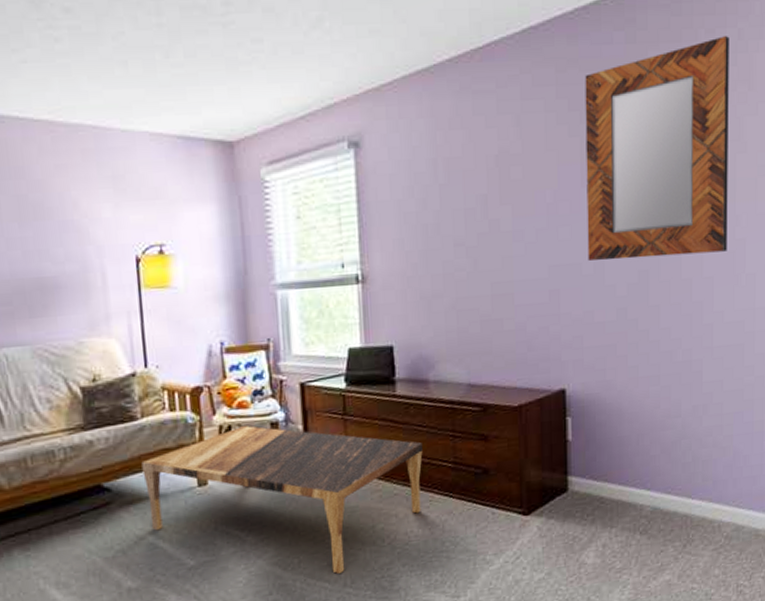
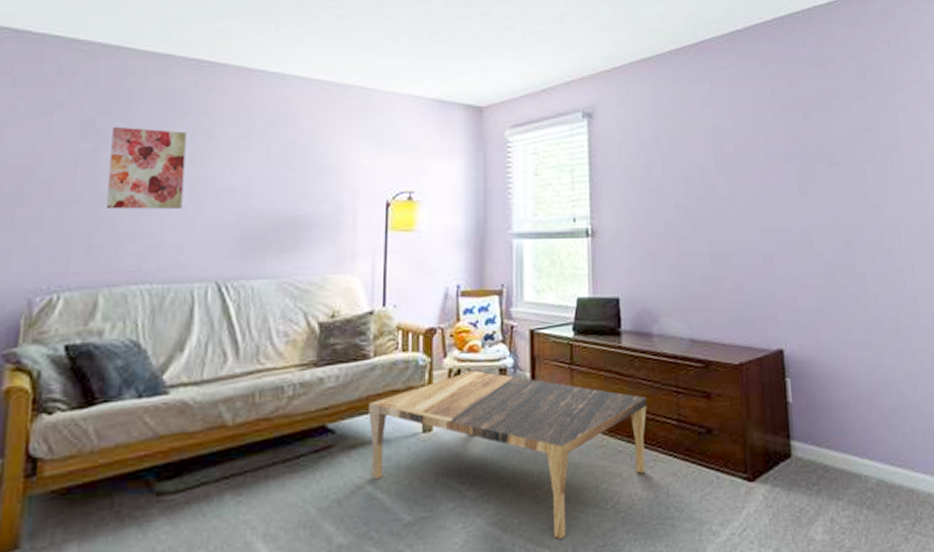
home mirror: present [585,36,729,261] -> none [784,47,921,228]

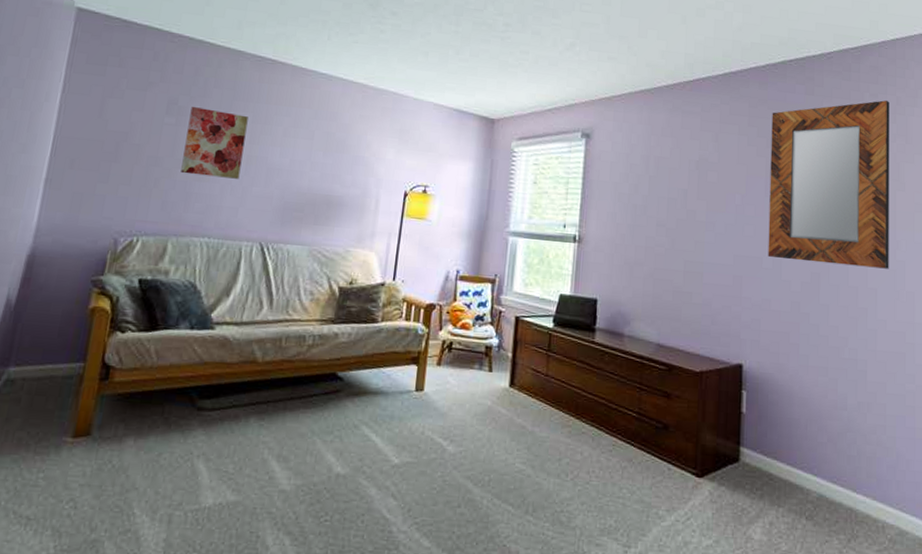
coffee table: present [368,370,647,540] -> none [369,345,612,500]
home mirror: none [784,47,921,228] -> present [768,100,889,269]

